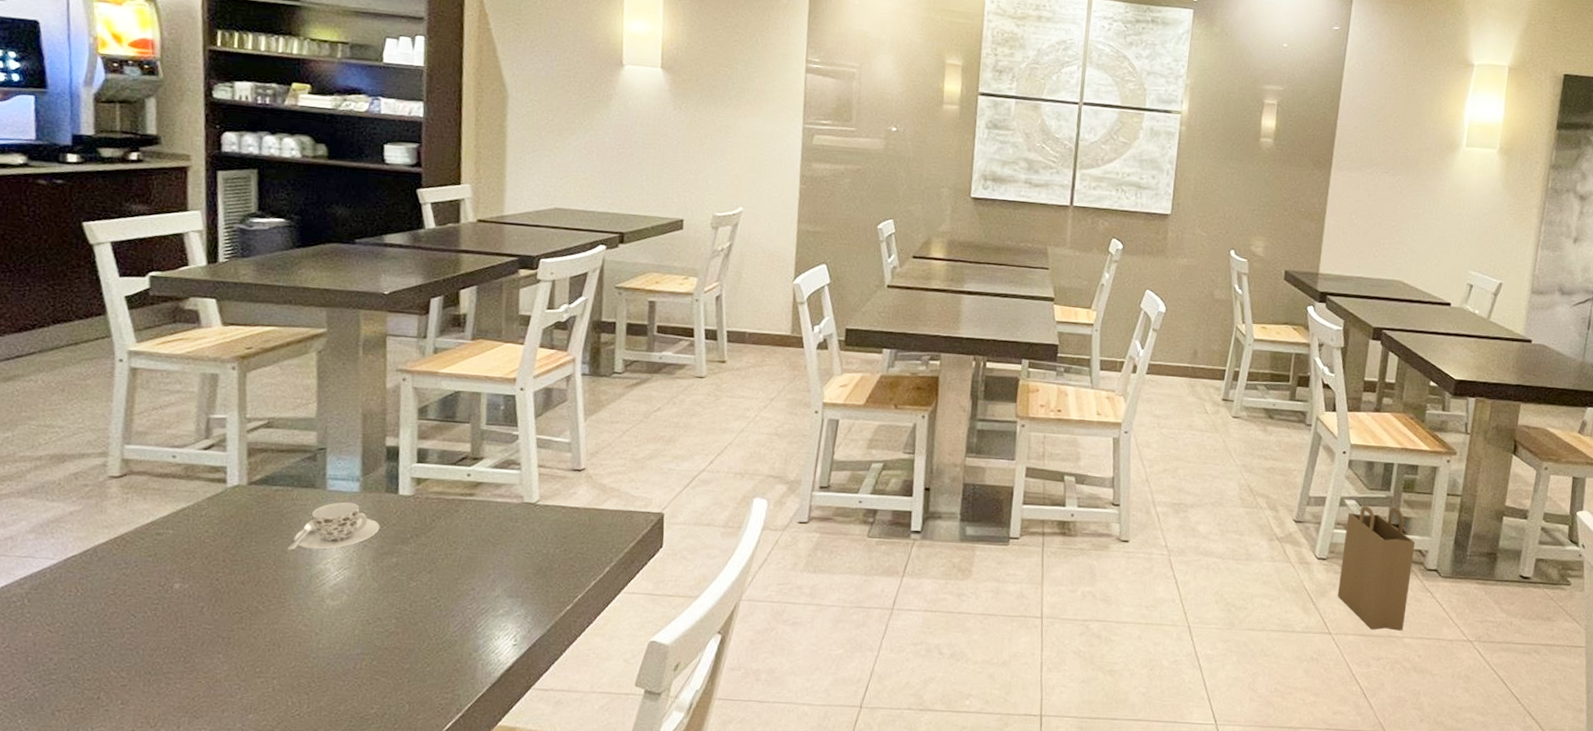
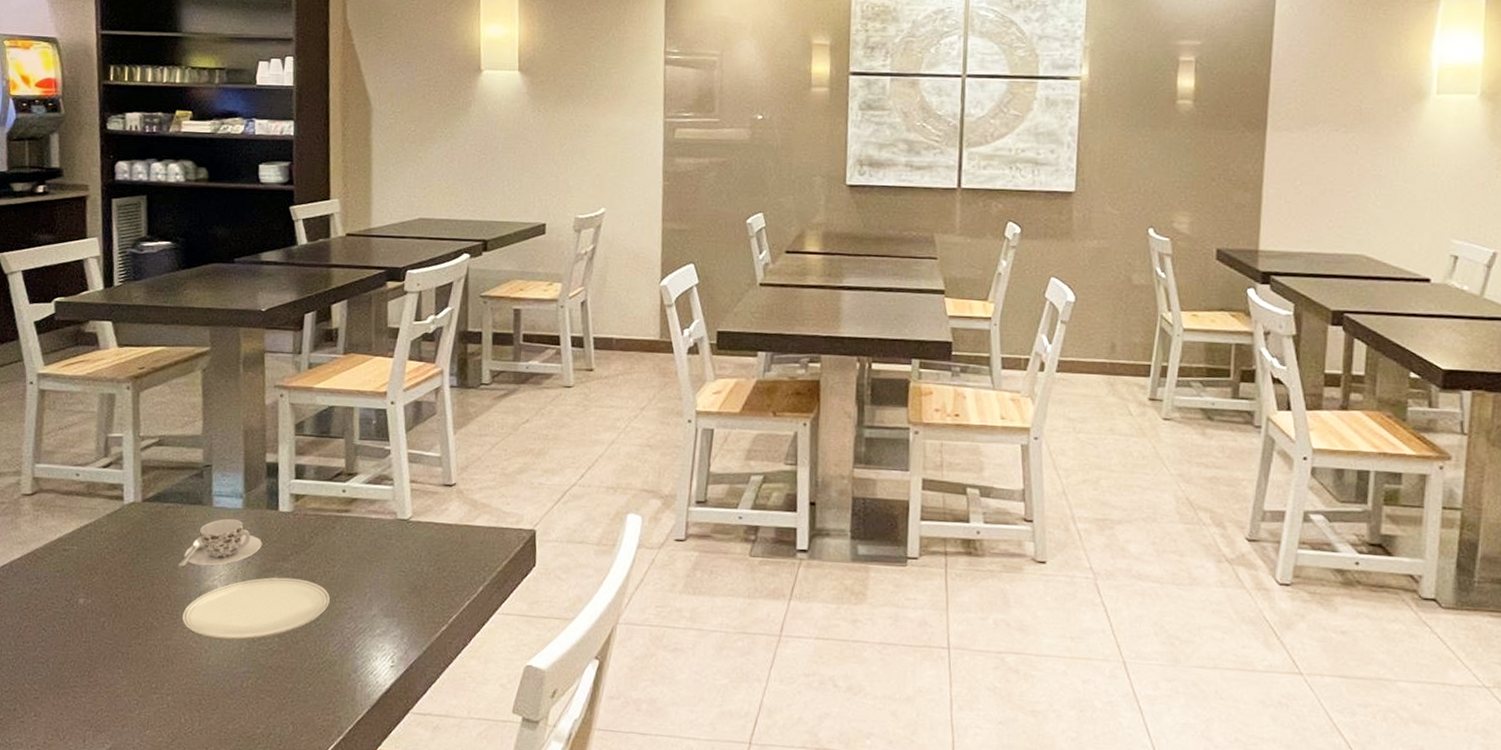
plate: none [291,560,452,623] -> present [182,577,330,641]
shopping bag: present [1337,506,1416,631] -> none [1307,521,1405,673]

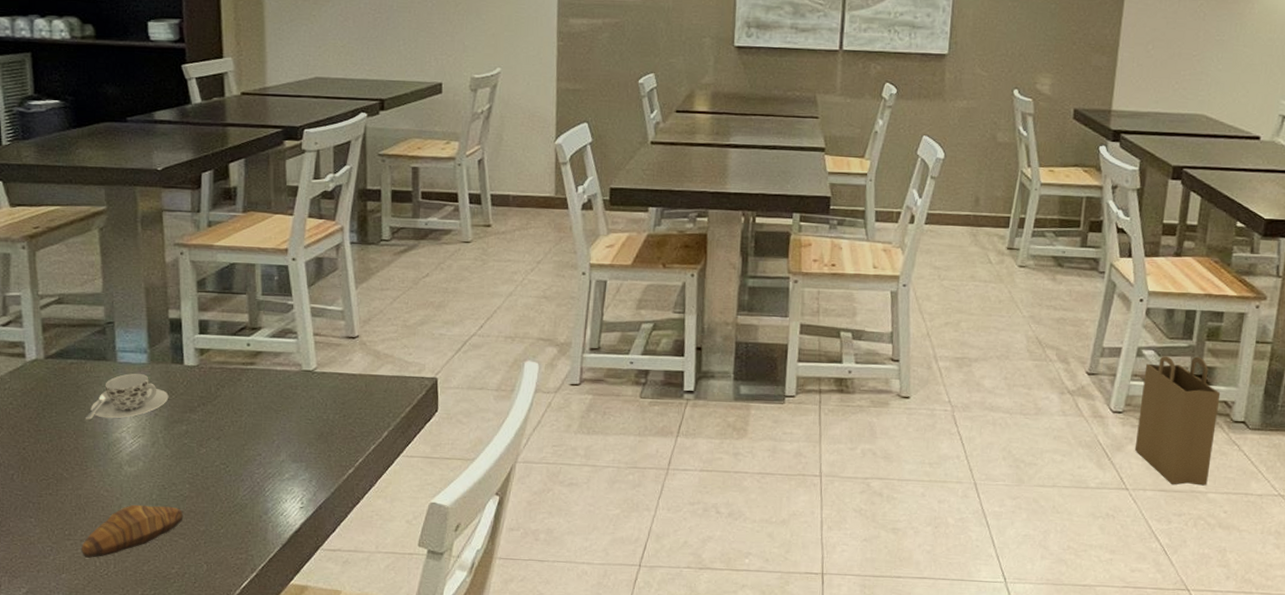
croissant: none [167,657,272,714] -> present [82,504,184,558]
plate: present [182,577,330,641] -> none [92,427,238,489]
shopping bag: none [1307,521,1405,673] -> present [1134,356,1221,486]

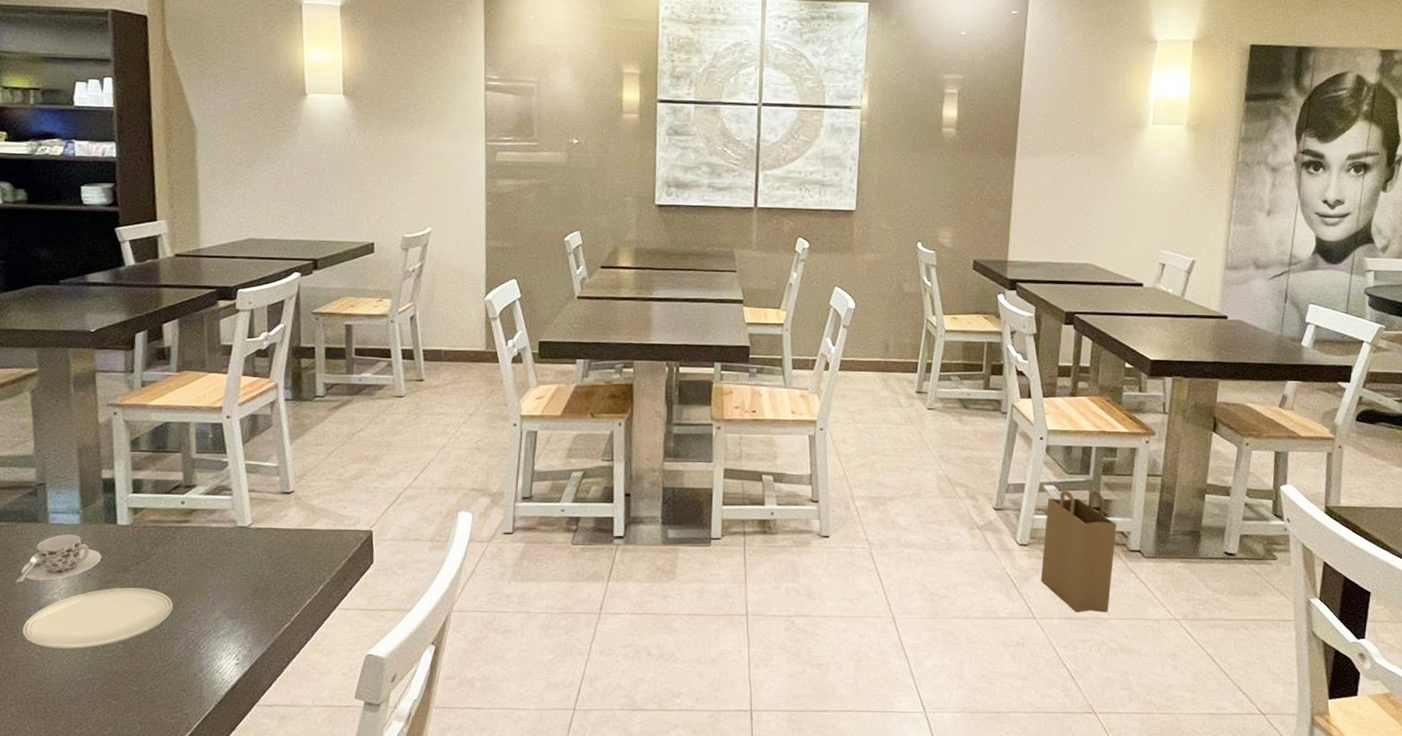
croissant: present [82,504,184,558] -> none [11,666,117,723]
plate: none [92,427,238,489] -> present [23,587,173,650]

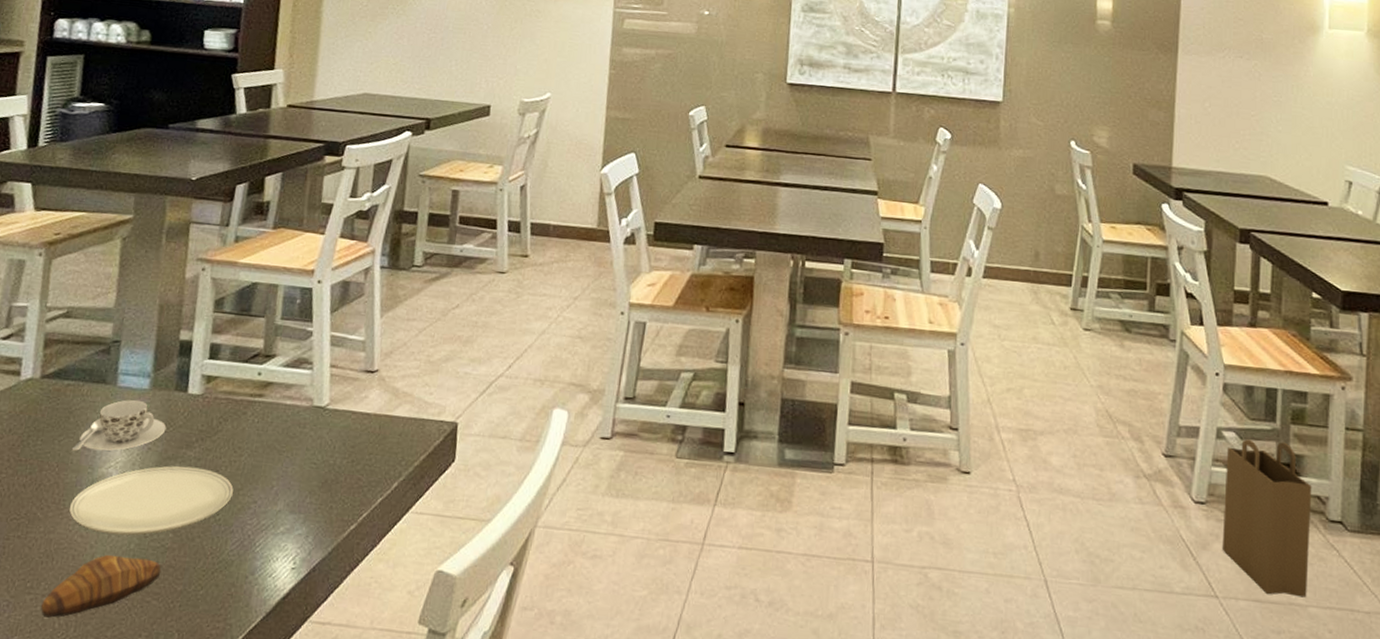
croissant: none [11,666,117,723] -> present [41,554,162,618]

